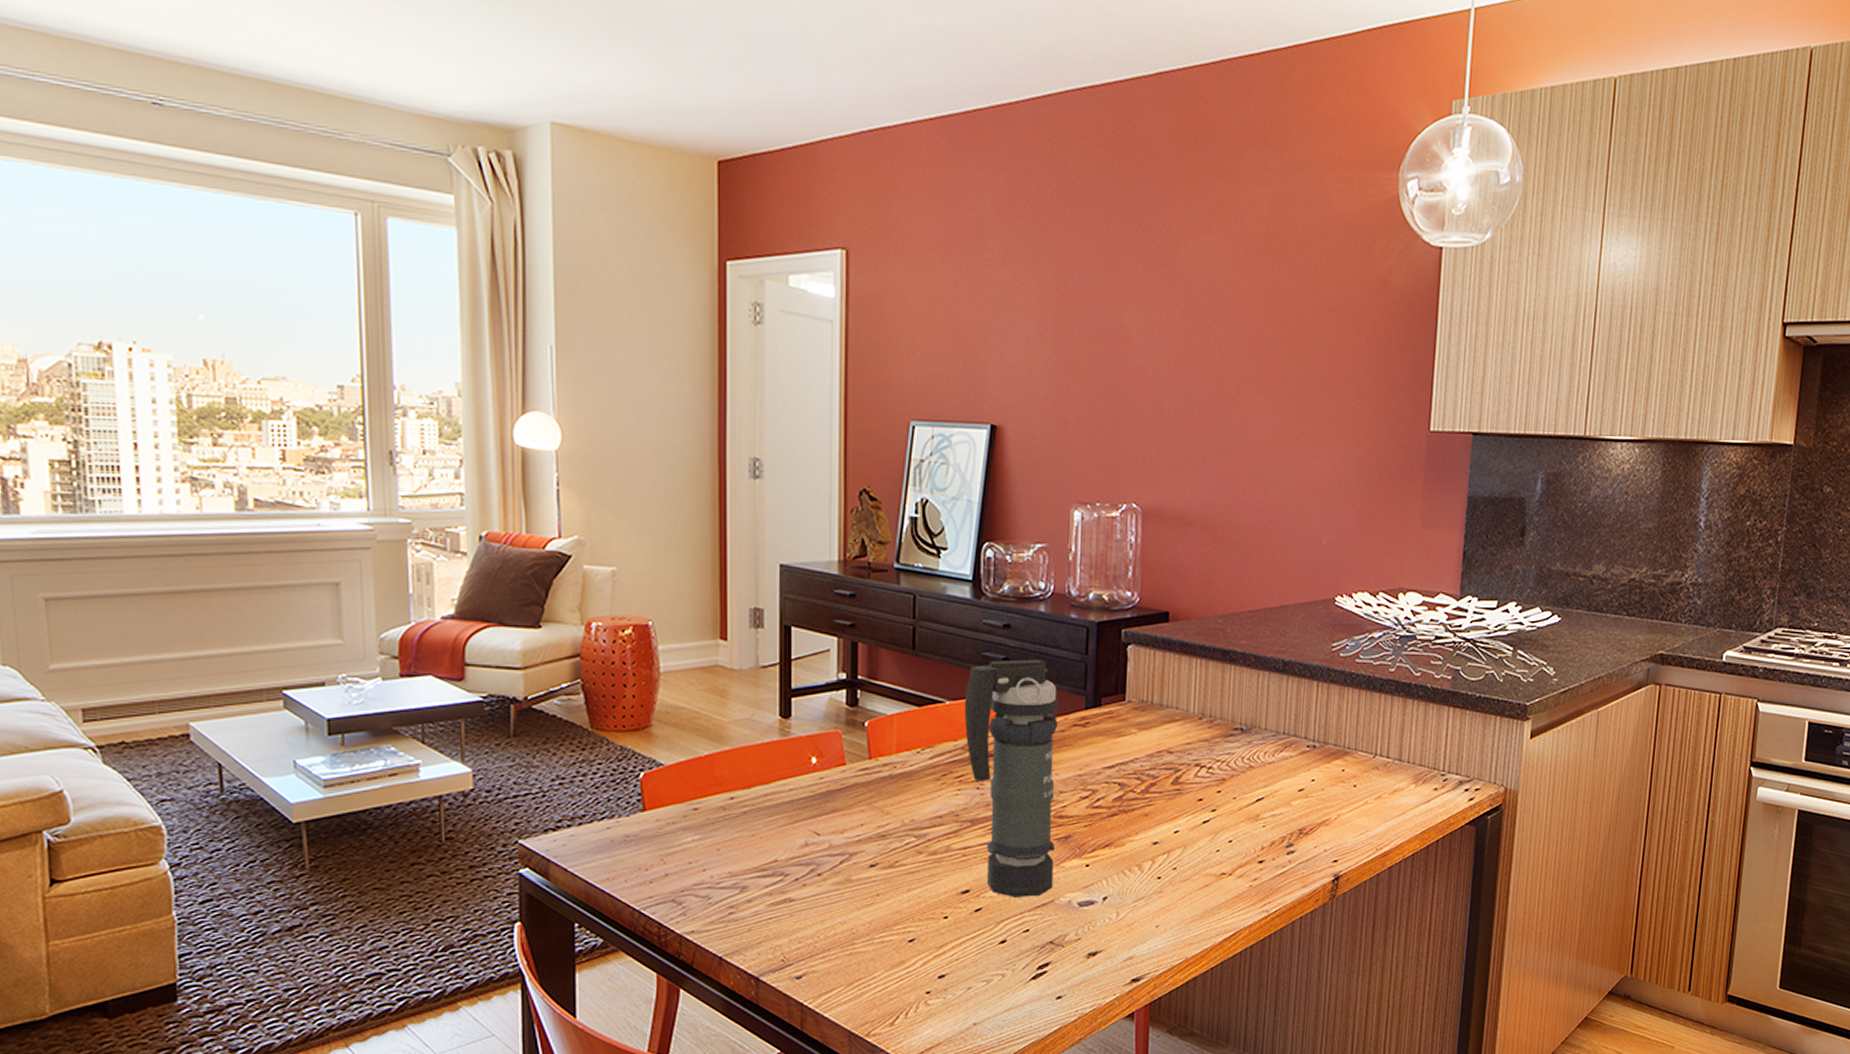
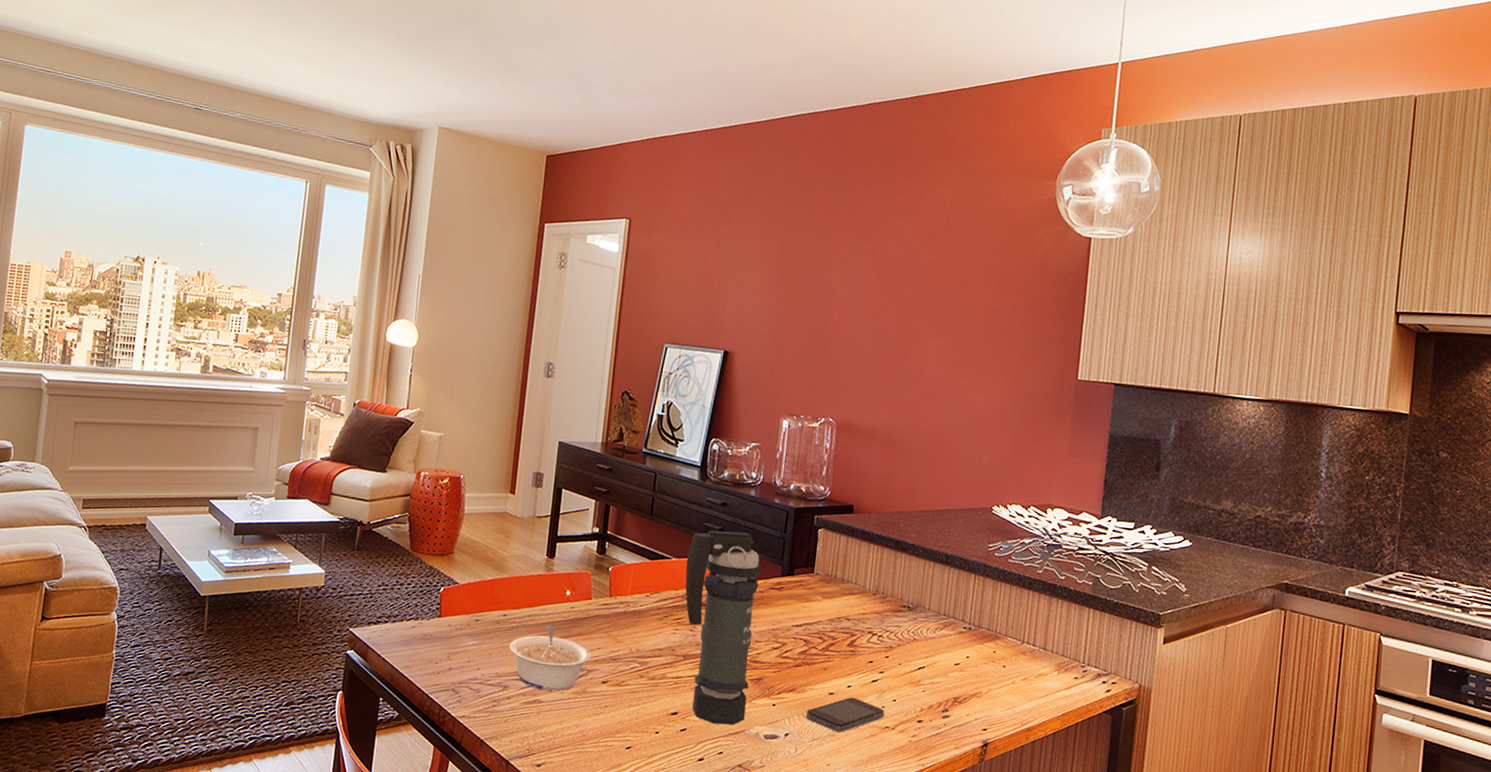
legume: none [743,803,852,885] -> present [509,624,591,691]
smartphone: none [1126,844,1220,886] -> present [806,697,885,732]

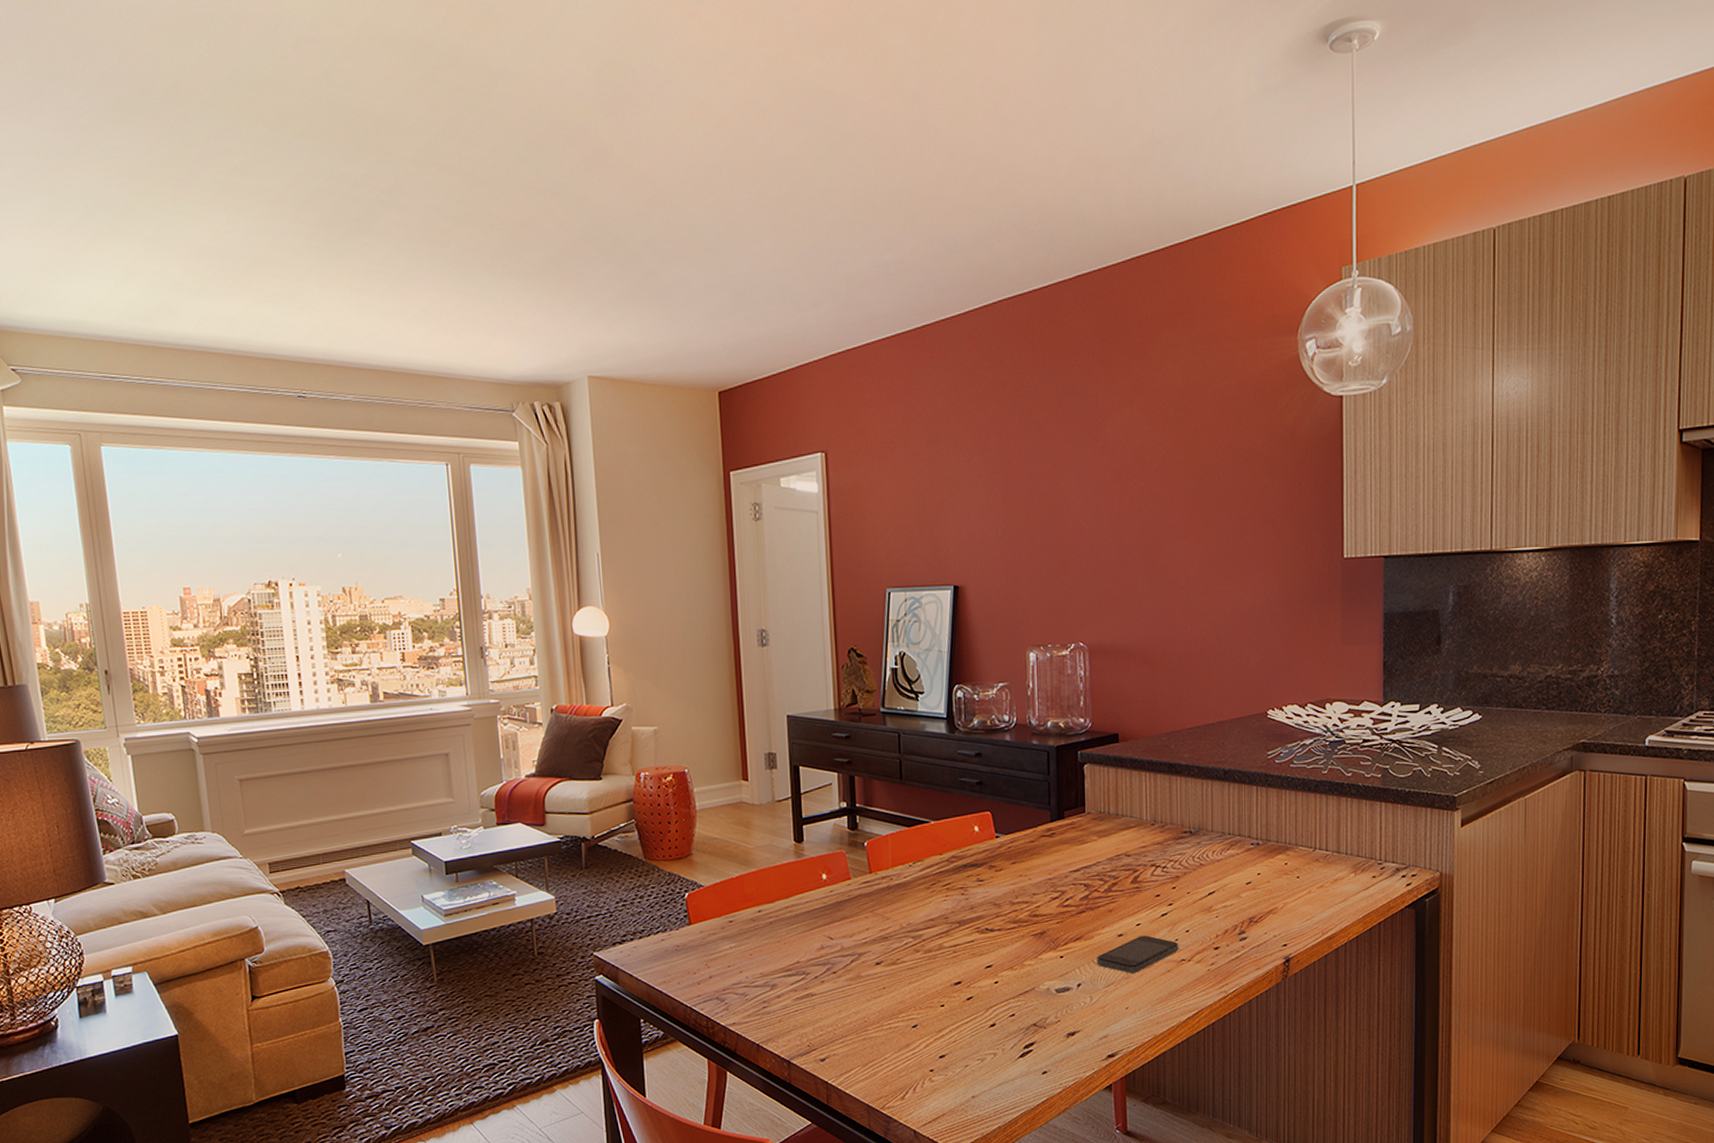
legume: present [509,624,591,691] -> none [770,912,859,982]
smoke grenade: present [685,530,761,725] -> none [946,781,1033,987]

